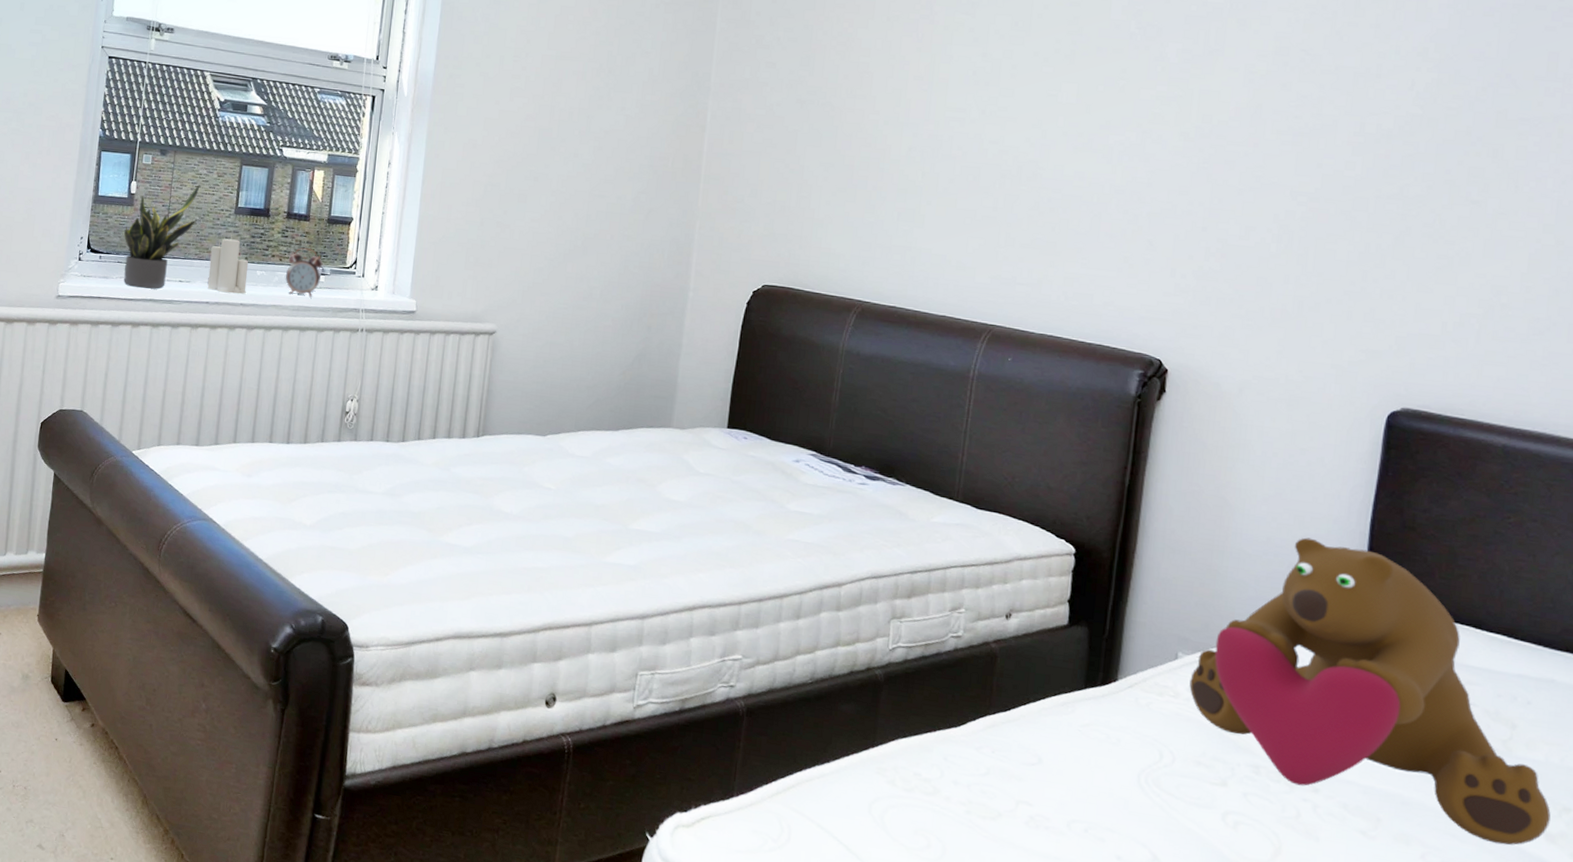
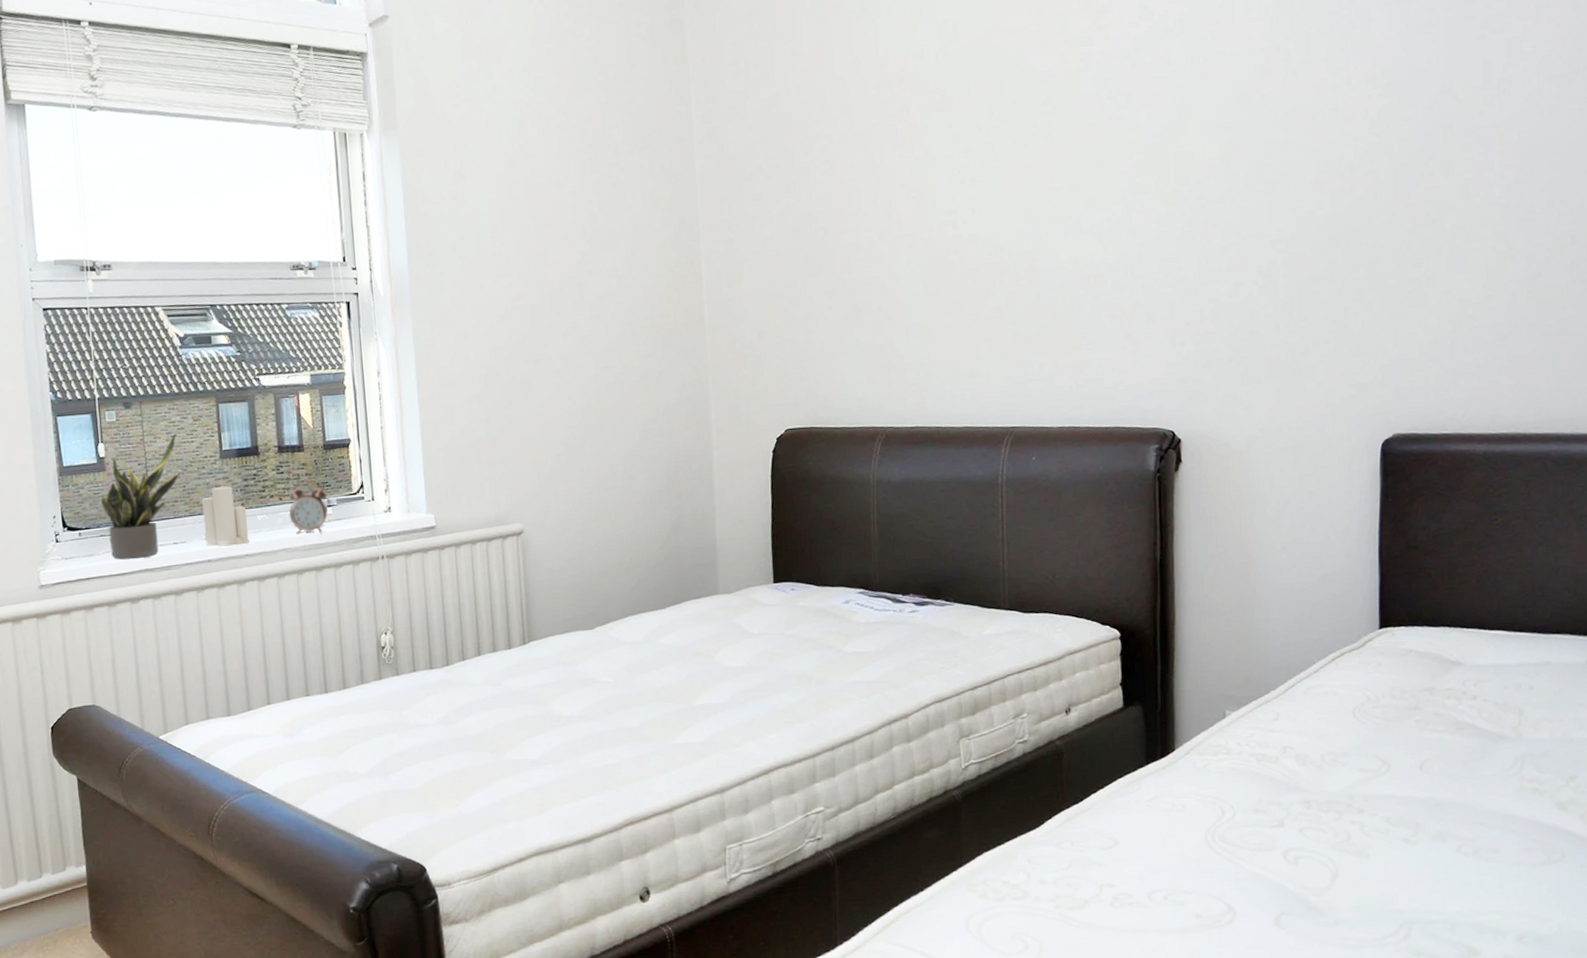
bear: present [1189,537,1551,846] -> none [1239,575,1560,823]

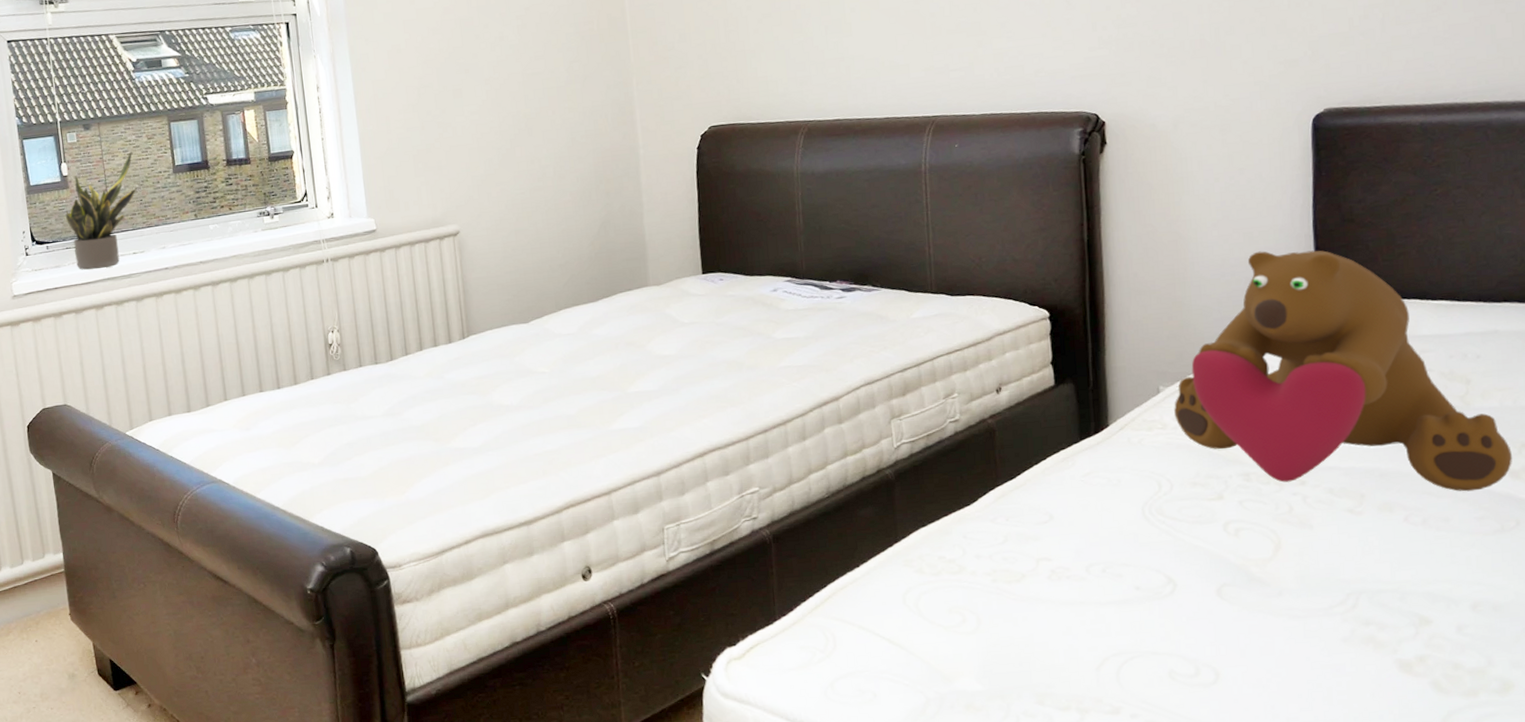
candle: present [202,481,250,547] -> none [158,194,203,255]
alarm clock: present [289,481,328,535] -> none [238,191,275,242]
bear: none [1239,575,1560,823] -> present [1174,250,1512,492]

